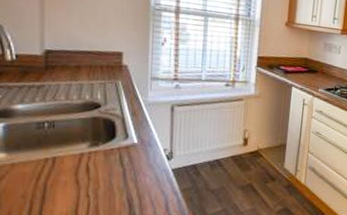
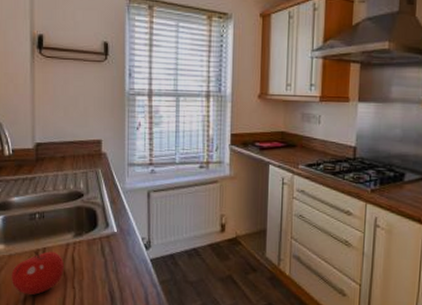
fruit: none [14,160,77,204] -> present [11,251,64,296]

